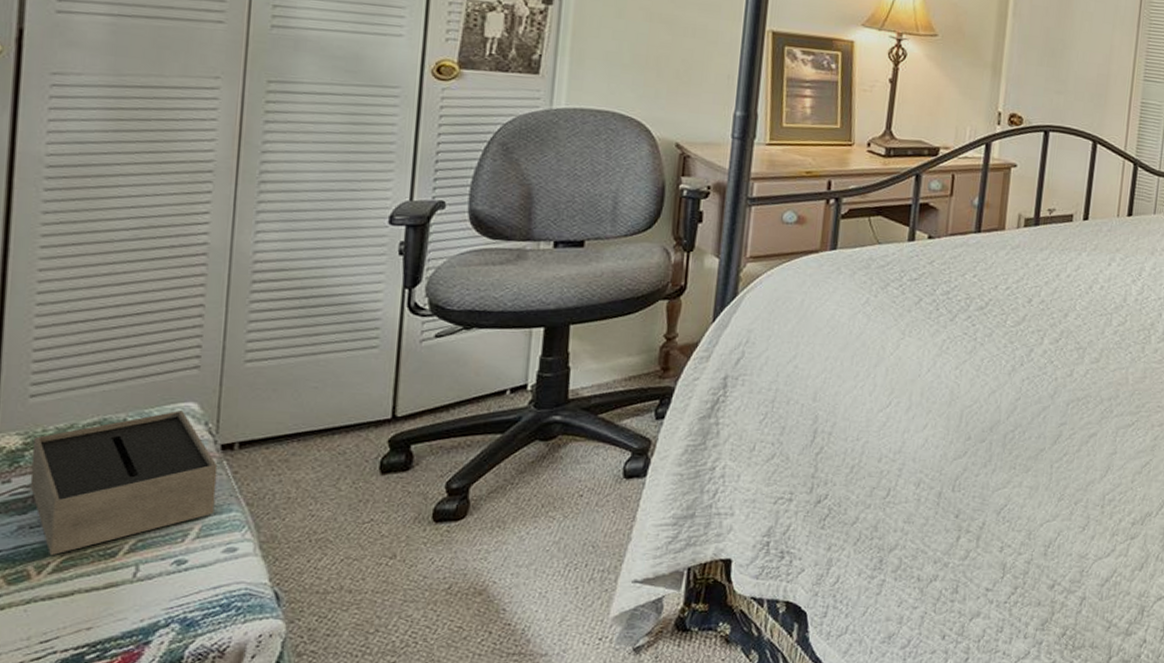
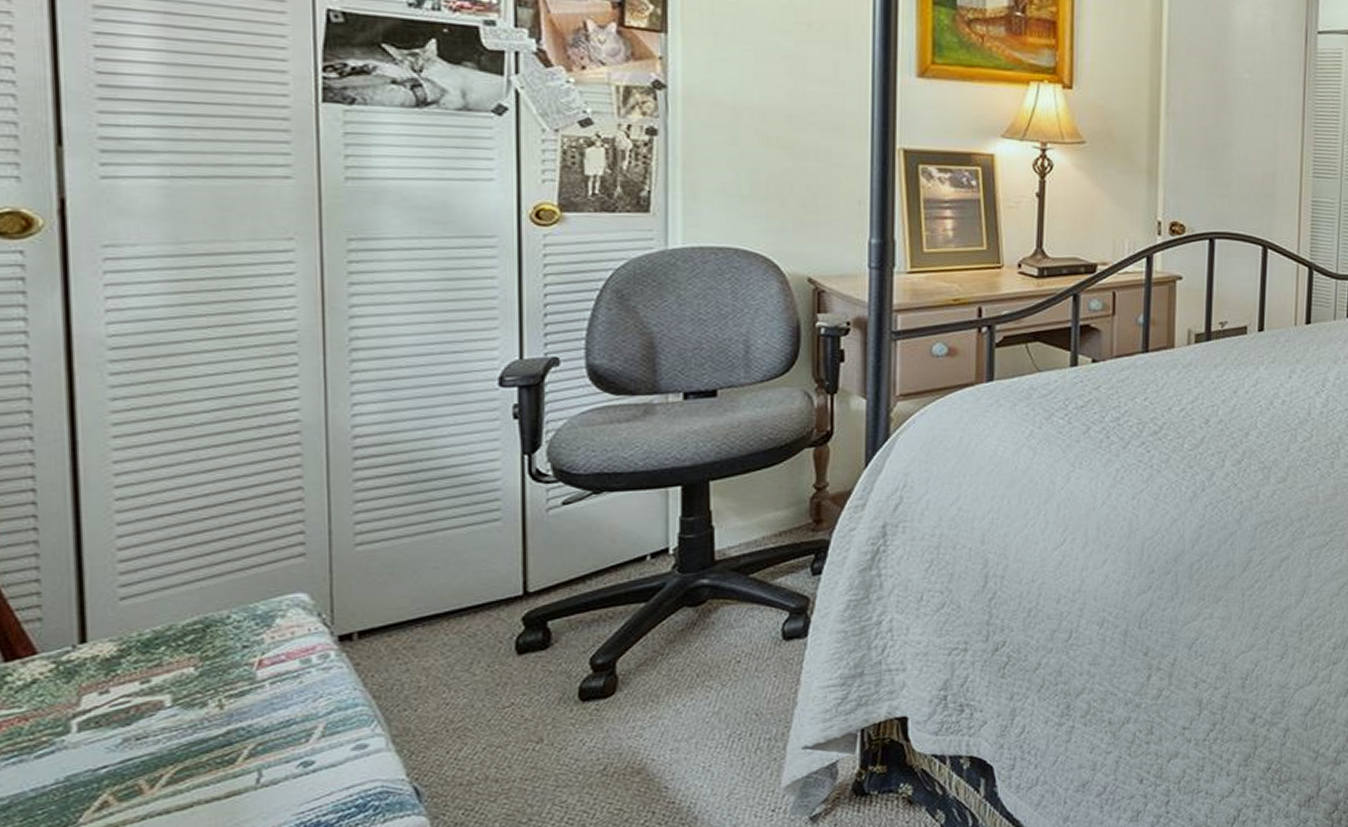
tissue box: present [29,411,218,555] -> none [128,603,338,767]

